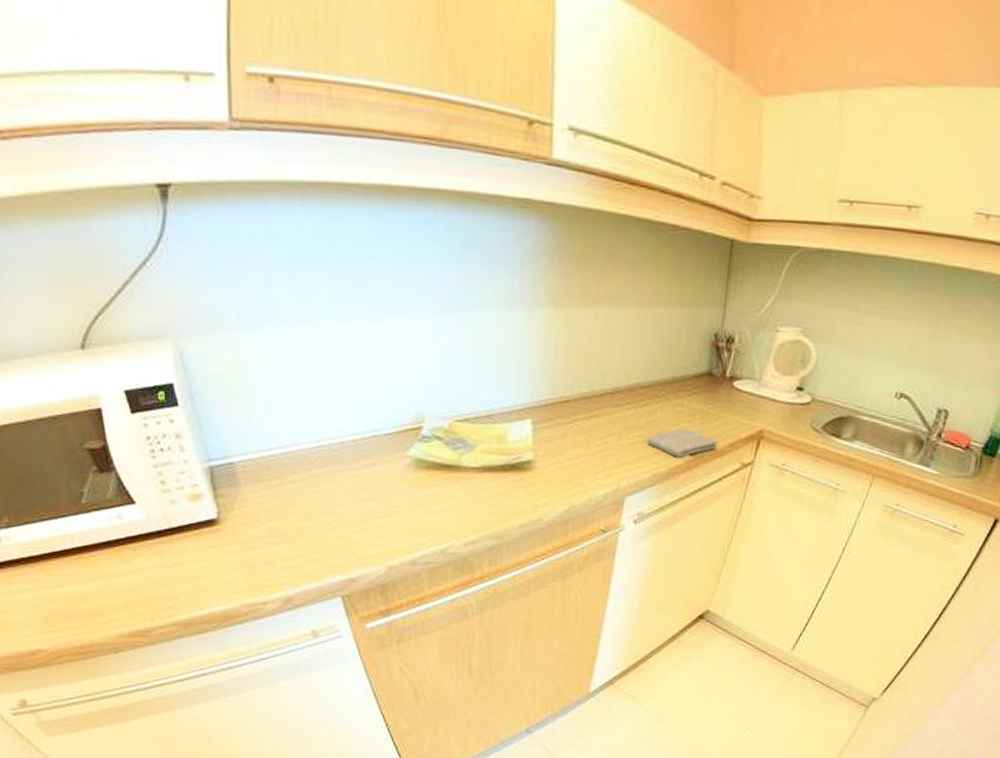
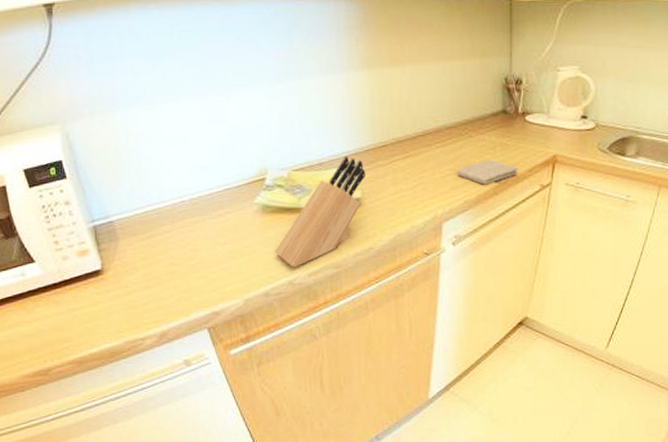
knife block: none [427,409,542,534] -> present [275,155,366,267]

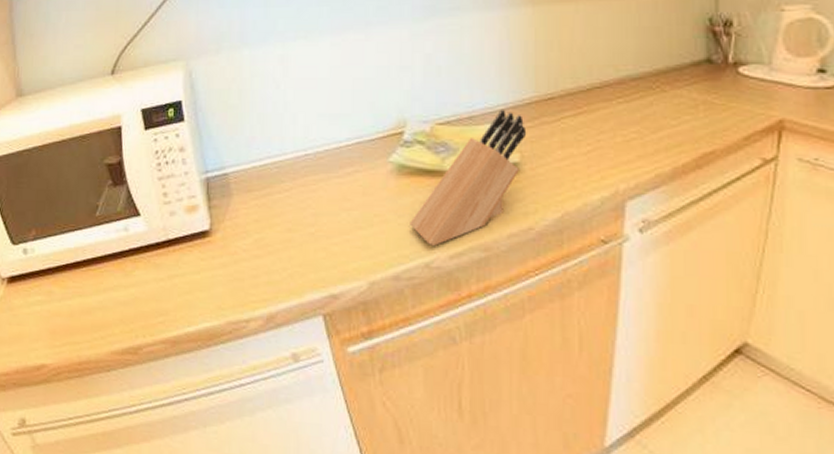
washcloth: present [457,159,518,185] -> none [645,121,730,154]

